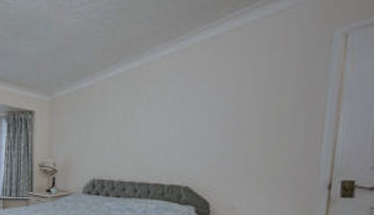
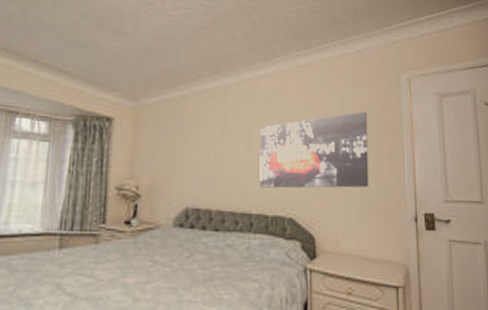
wall art: none [158,78,283,161] -> present [260,111,369,189]

